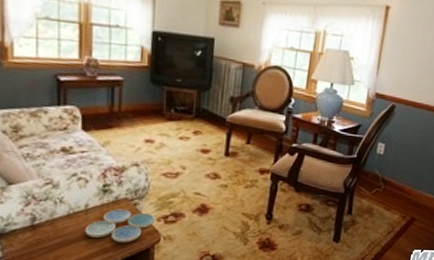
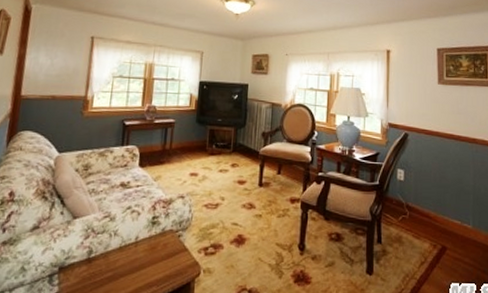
drink coaster: present [85,209,155,243] -> none [133,241,197,277]

